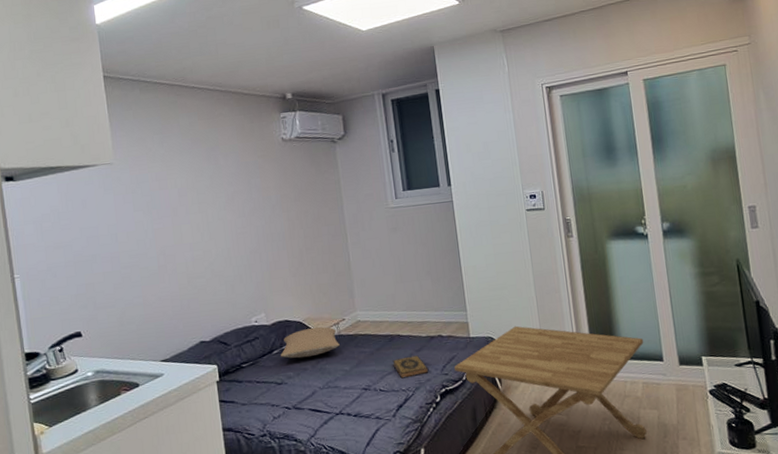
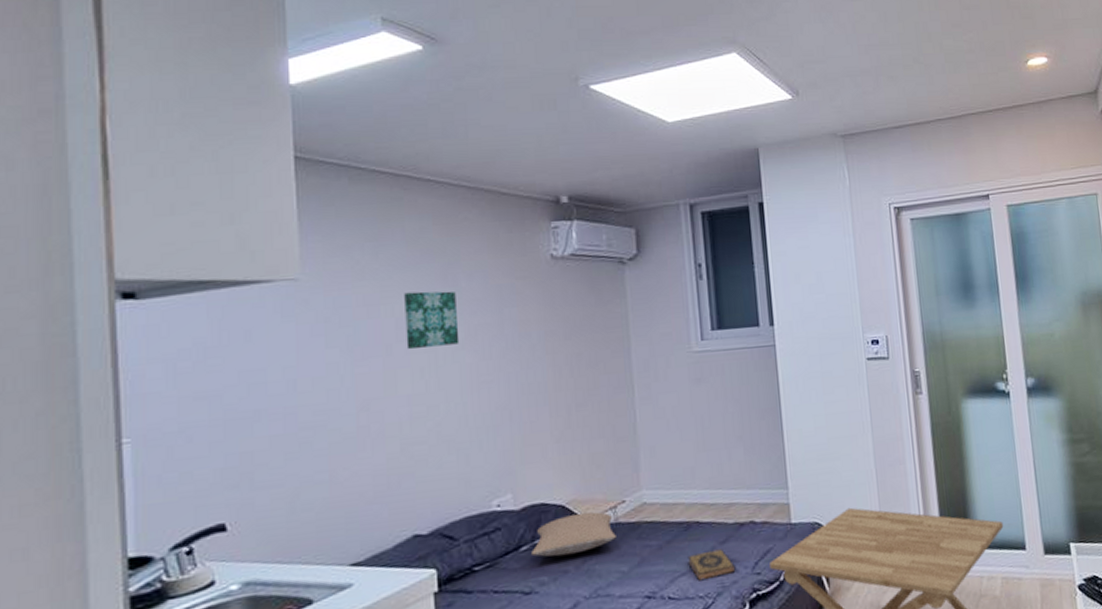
wall art: none [182,168,222,210] -> present [404,291,460,349]

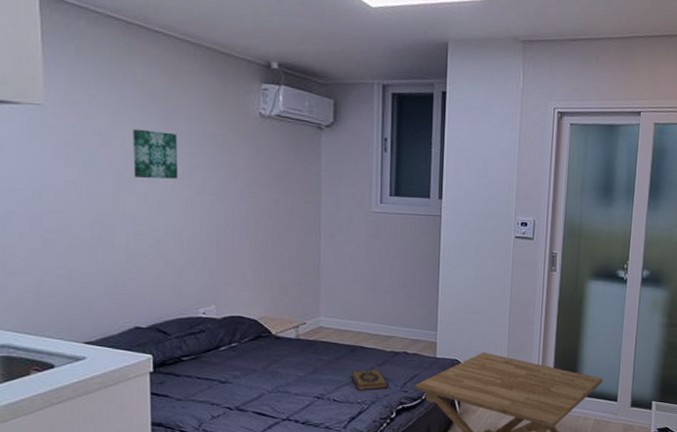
pillow: present [532,512,616,557] -> none [228,327,296,358]

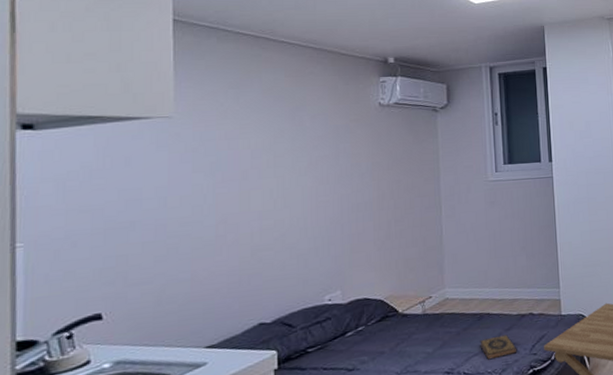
wall art: present [133,129,178,179] -> none [259,129,303,174]

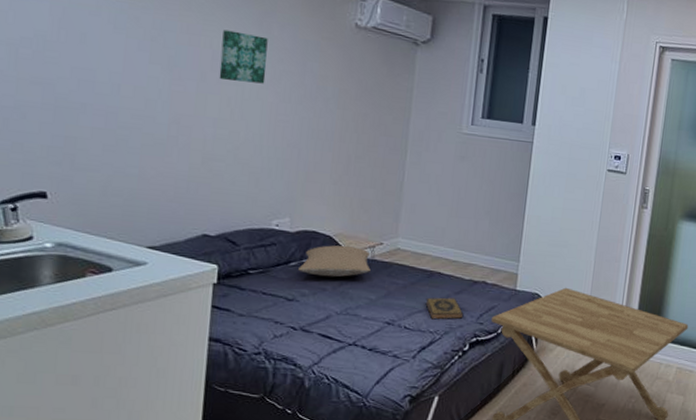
wall art: none [259,129,303,174] -> present [219,29,268,84]
pillow: none [355,305,424,341] -> present [298,245,371,277]

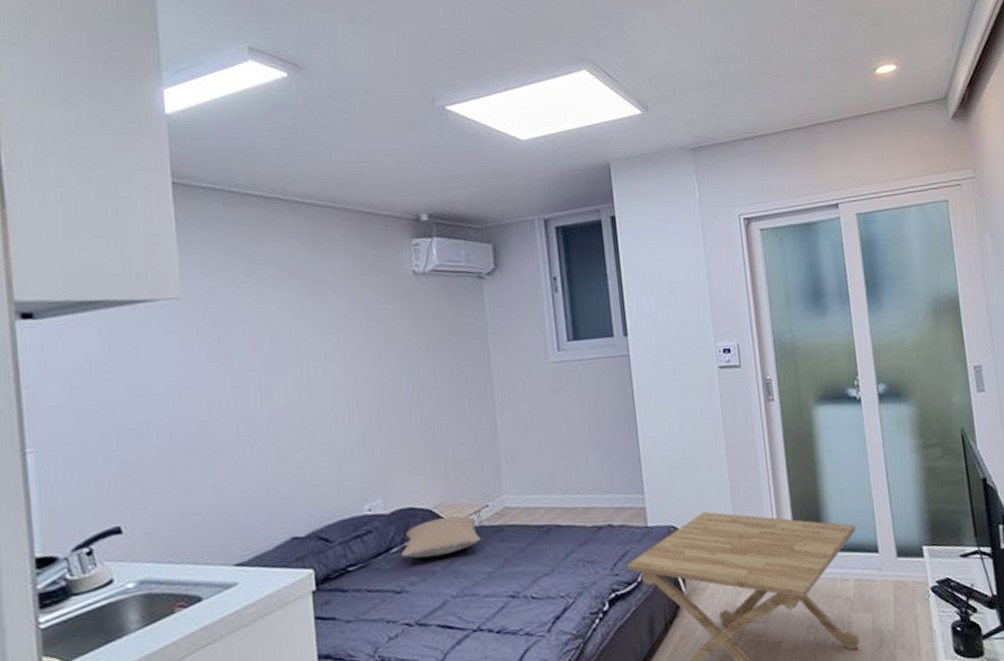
wall art: present [219,29,268,84] -> none [277,307,330,362]
hardback book: present [425,297,464,320] -> none [548,551,595,582]

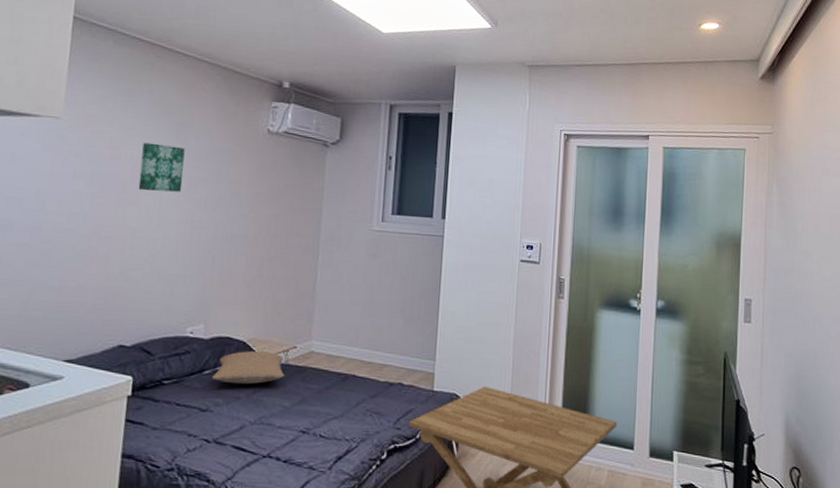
wall art: none [277,307,330,362] -> present [138,142,185,192]

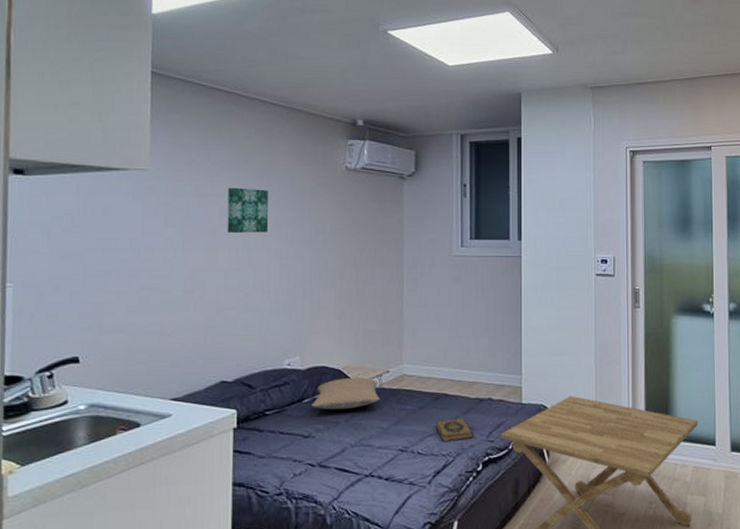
hardback book: none [340,401,380,426] -> present [435,418,474,442]

